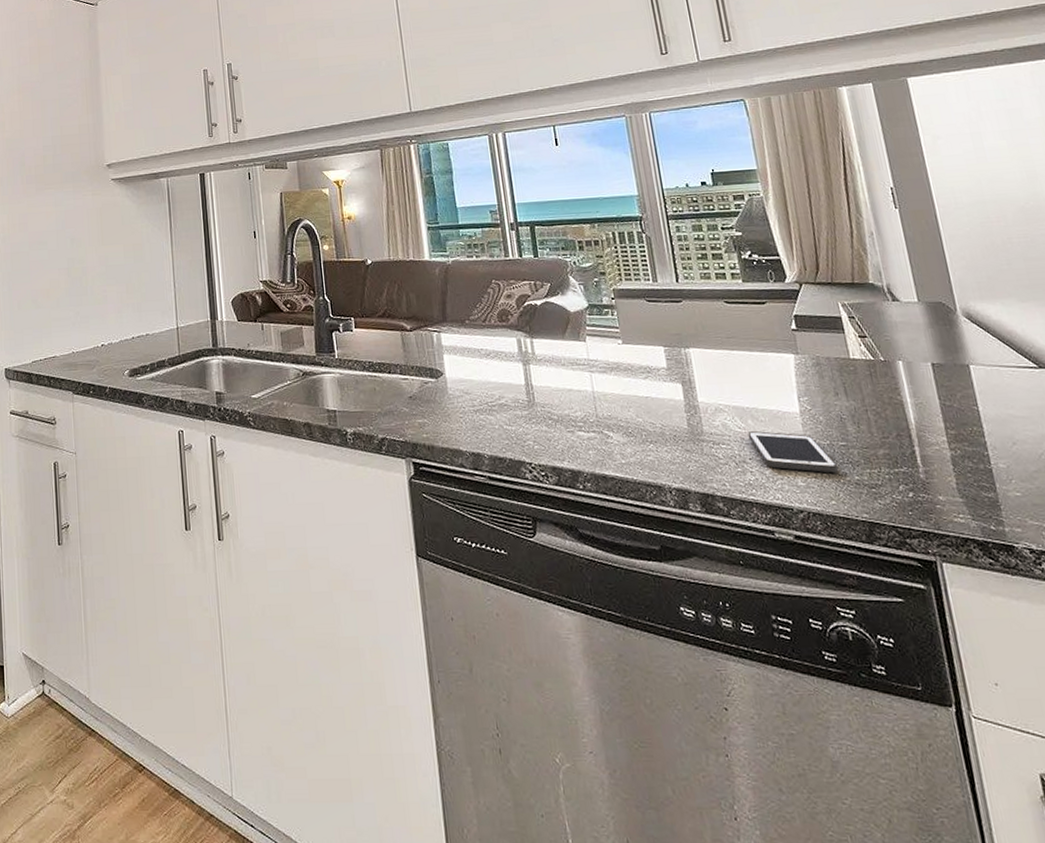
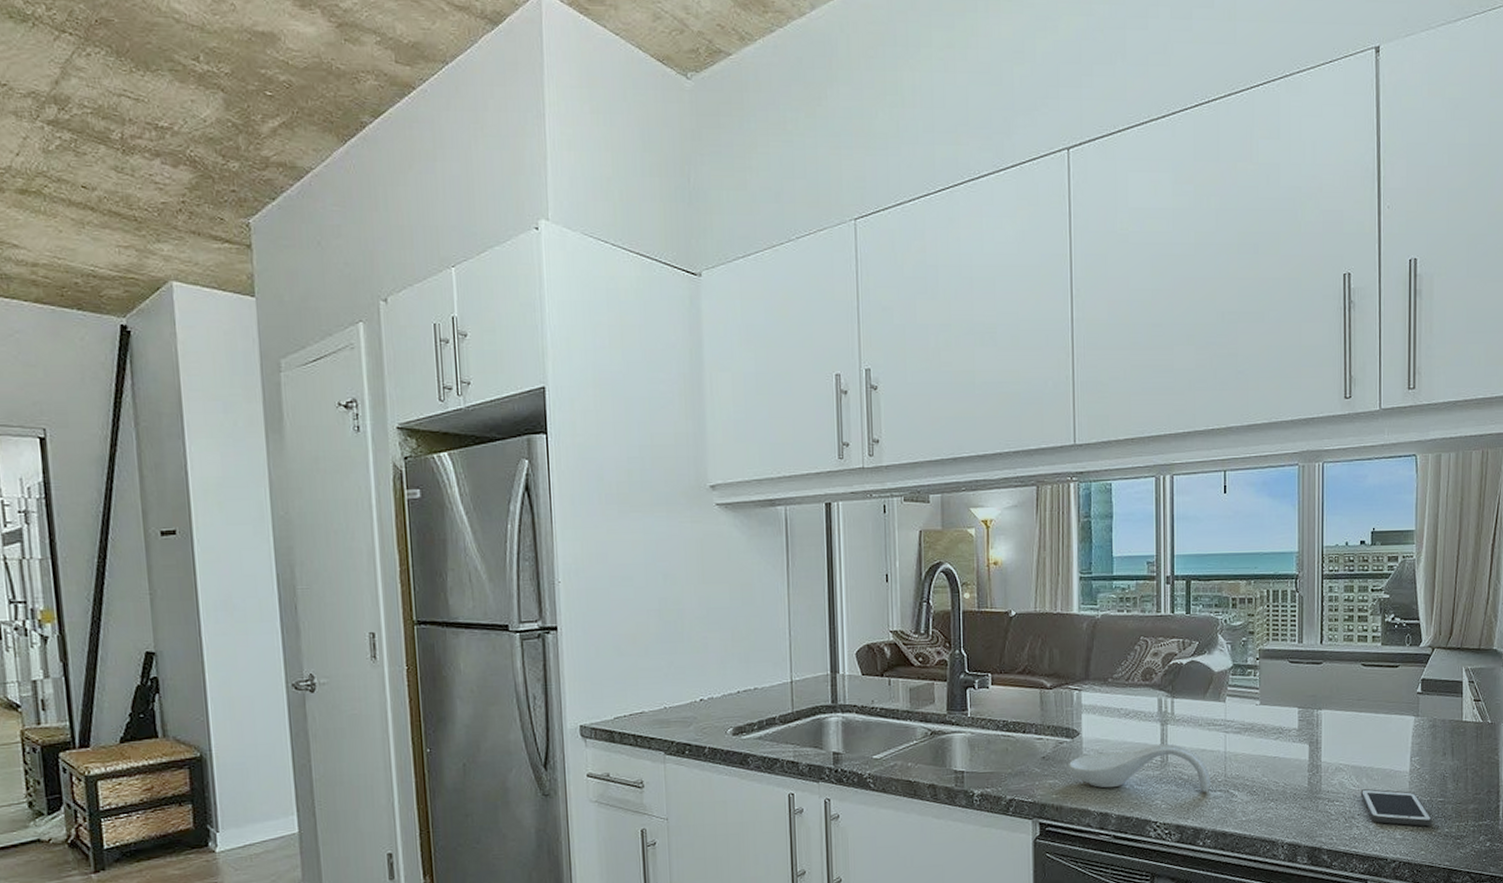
spoon rest: none [435,383,583,433] -> present [1068,743,1210,792]

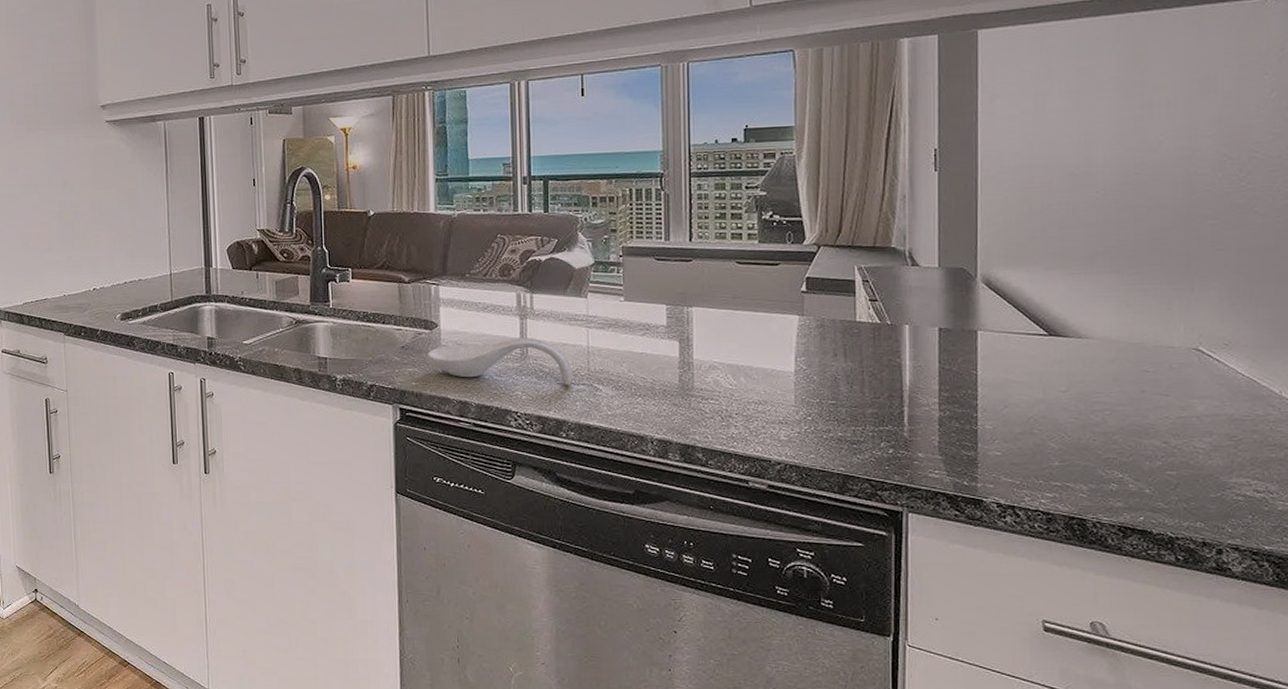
cell phone: present [1360,789,1432,827] -> none [738,388,822,430]

